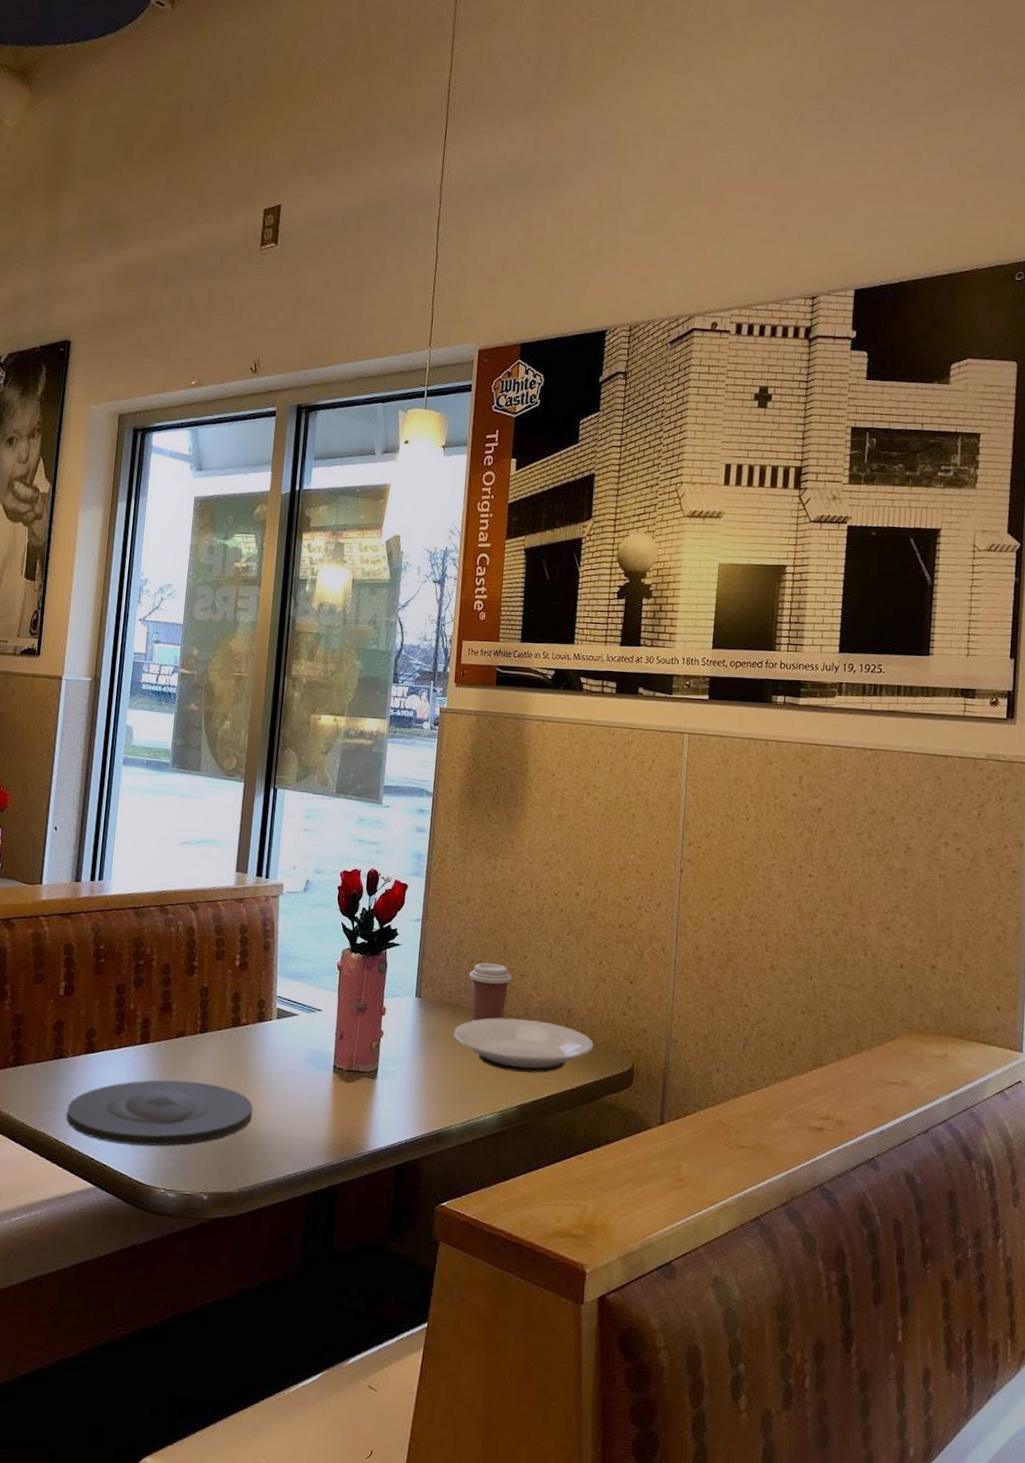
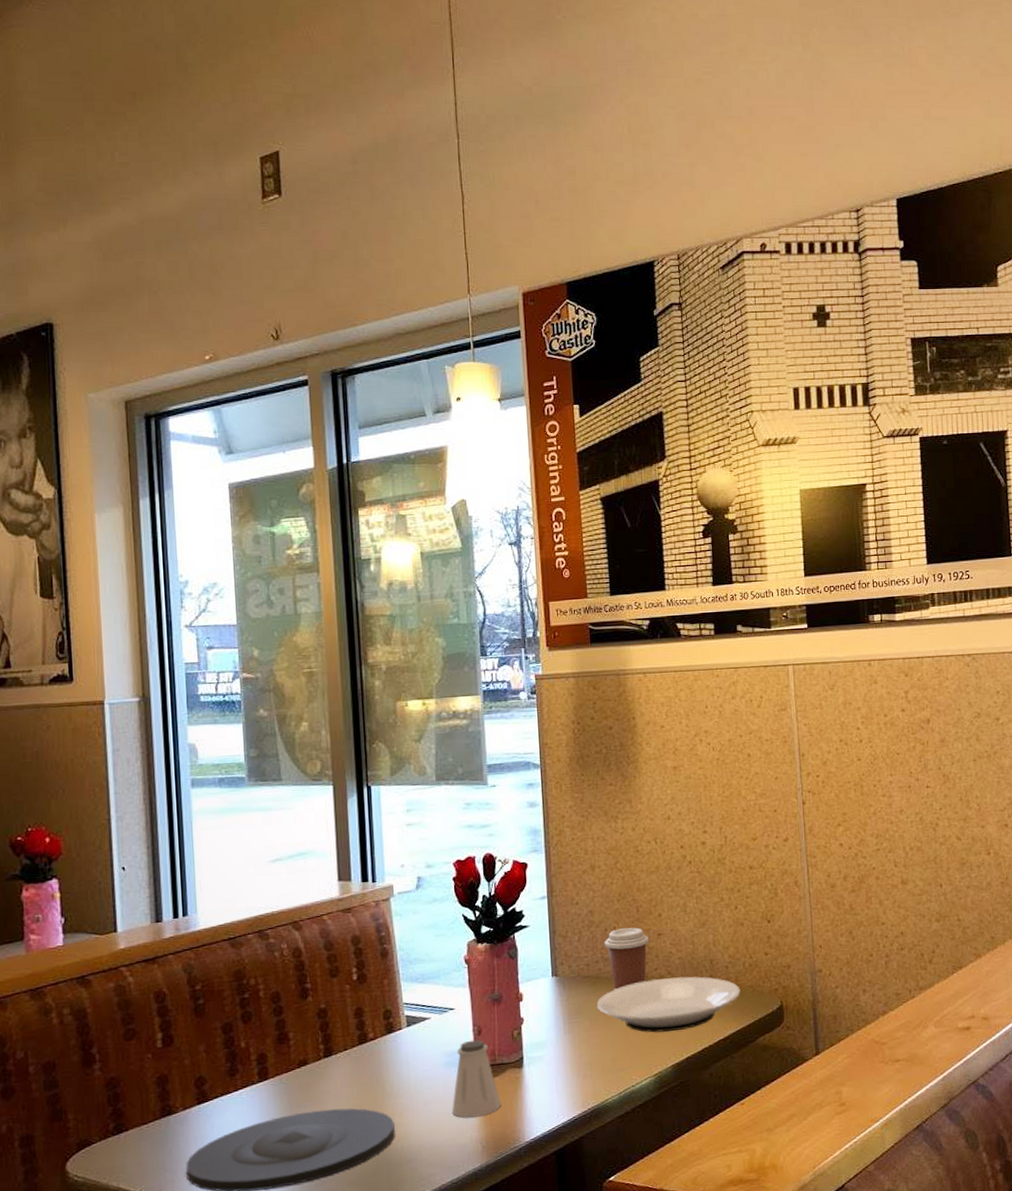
saltshaker: none [306,1043,352,1118] -> present [452,1039,501,1118]

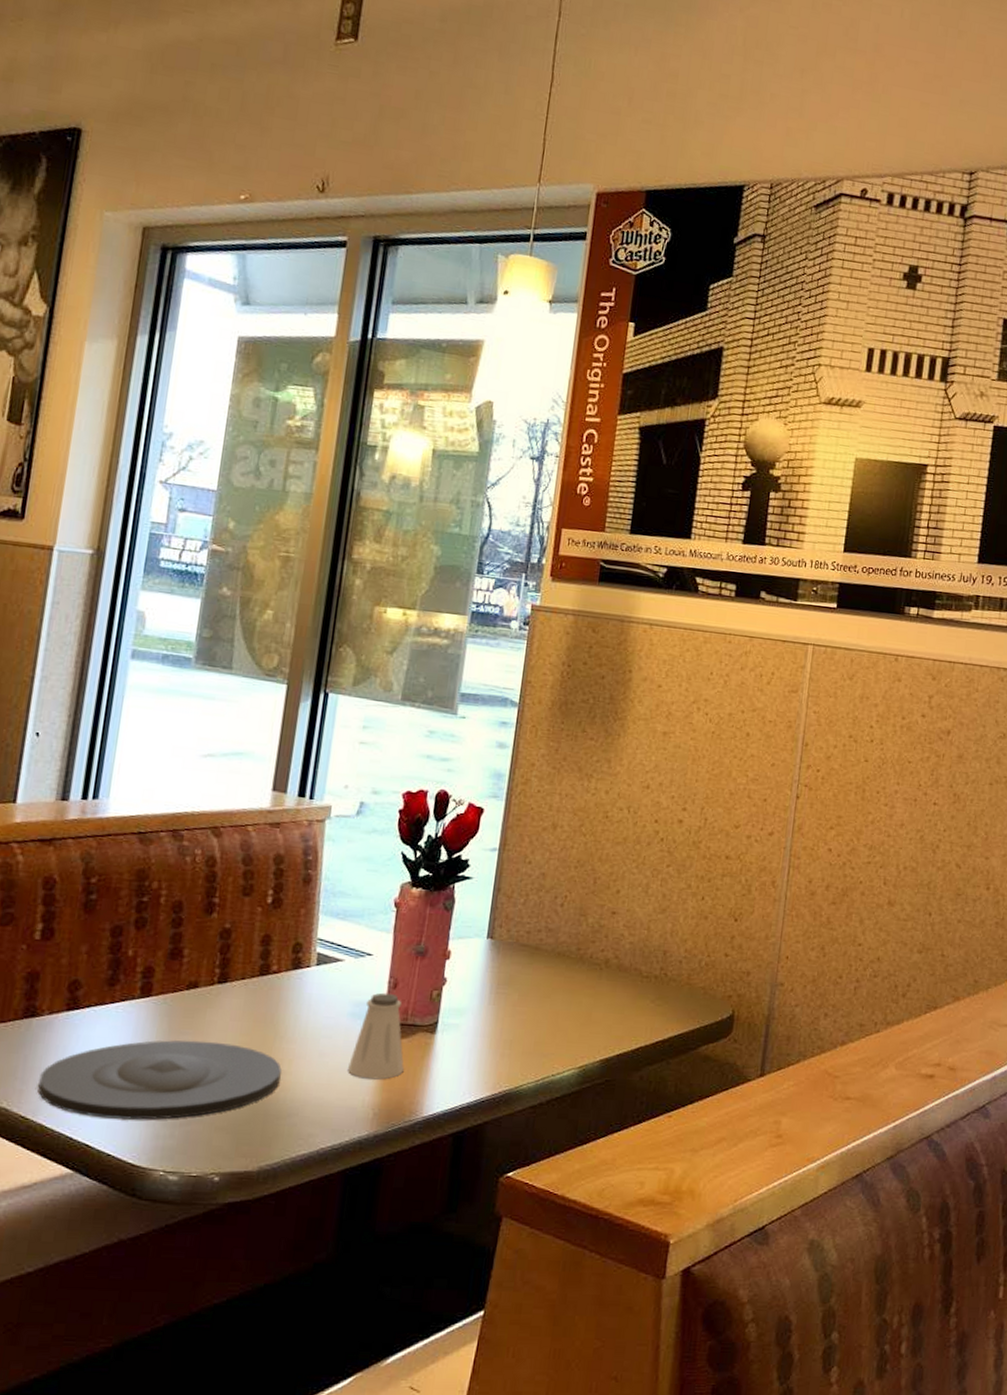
plate: present [596,976,741,1033] -> none [530,960,691,1023]
coffee cup: present [604,927,649,990] -> none [550,898,602,965]

